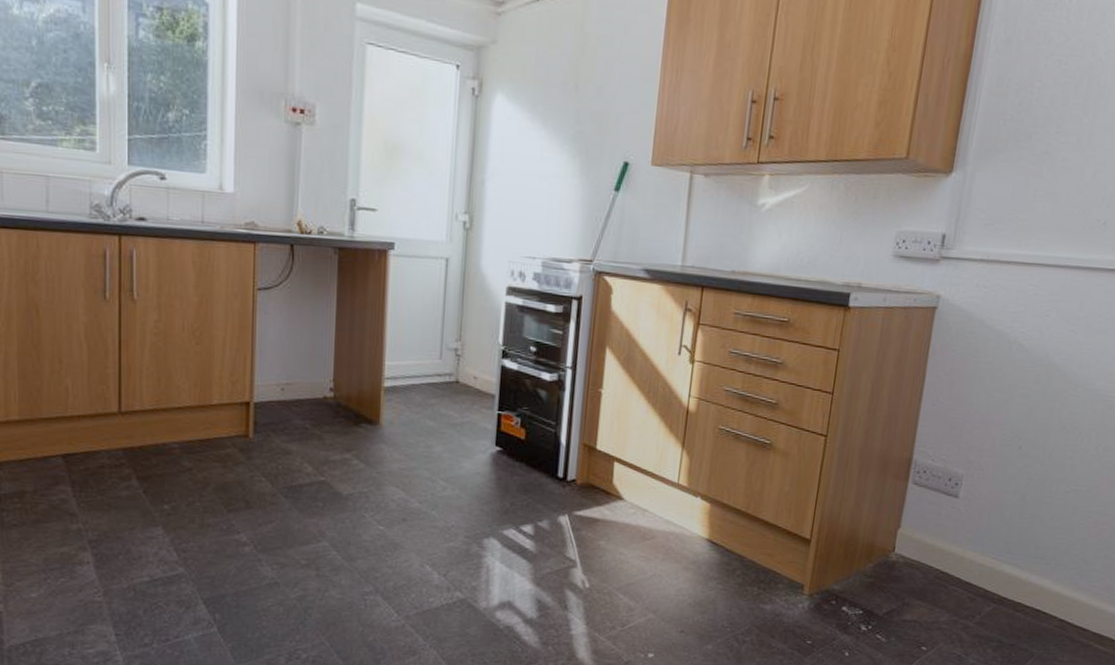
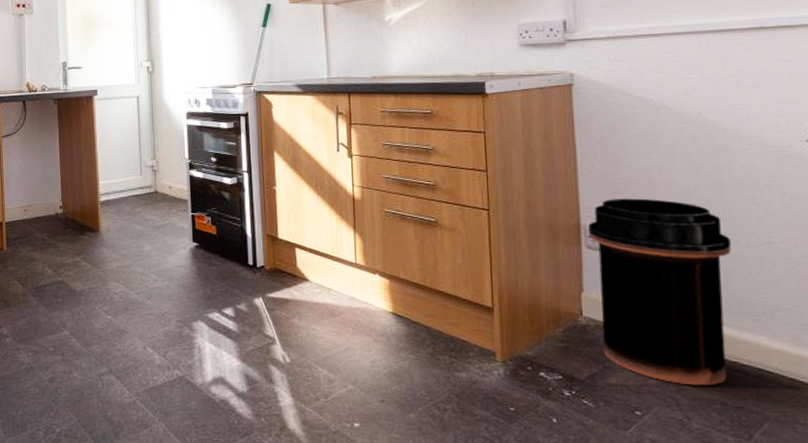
trash can: none [906,434,1044,625] -> present [588,198,731,386]

